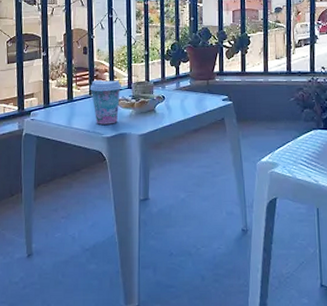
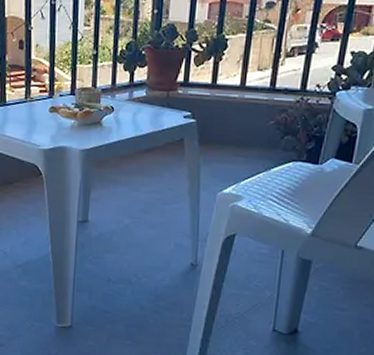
coffee cup: present [89,79,122,125] -> none [25,81,64,135]

